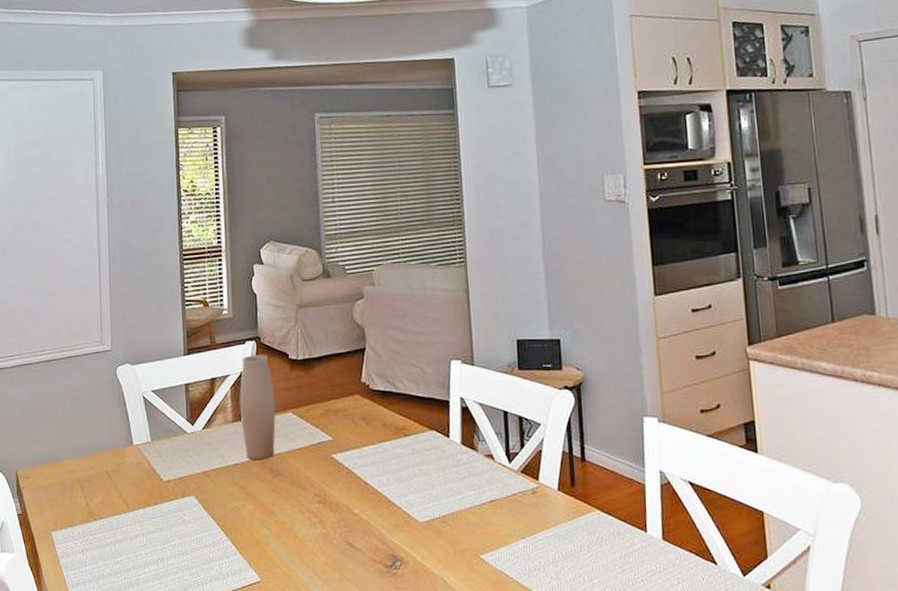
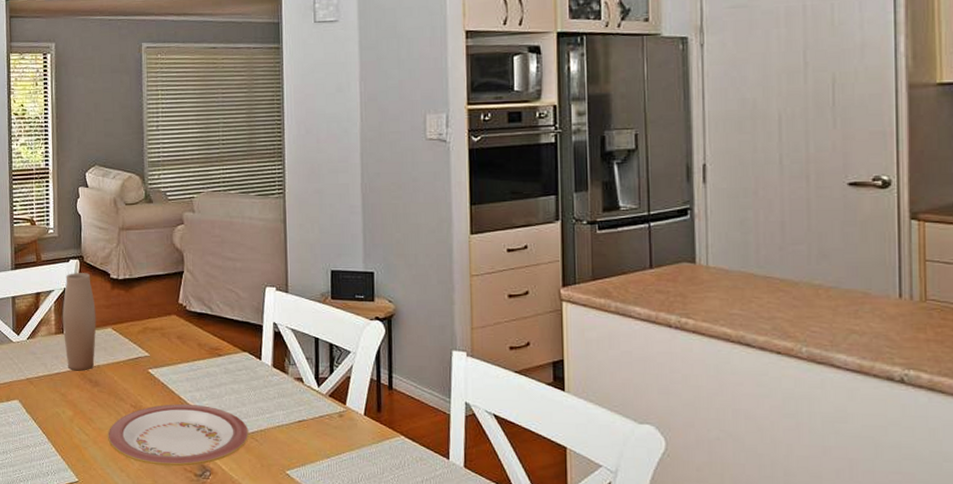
plate: none [291,489,440,558] -> present [108,403,249,467]

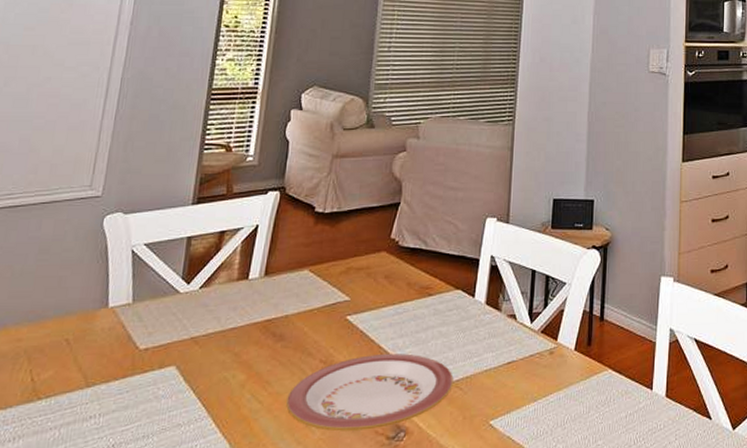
vase: present [62,273,97,371] -> none [247,206,293,324]

